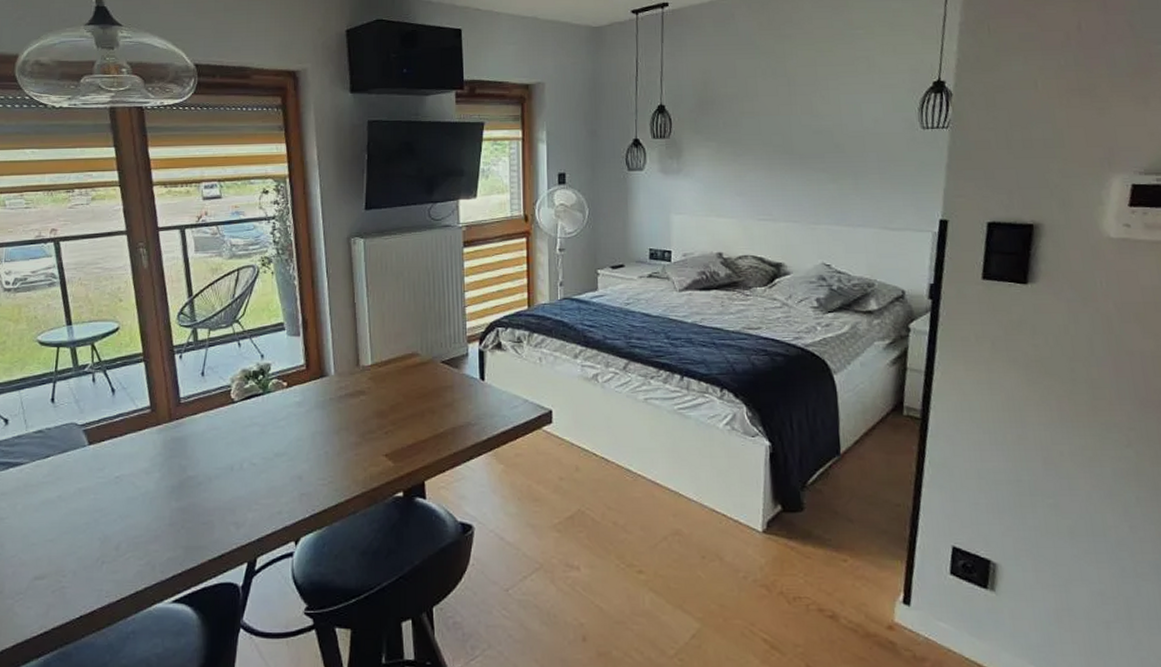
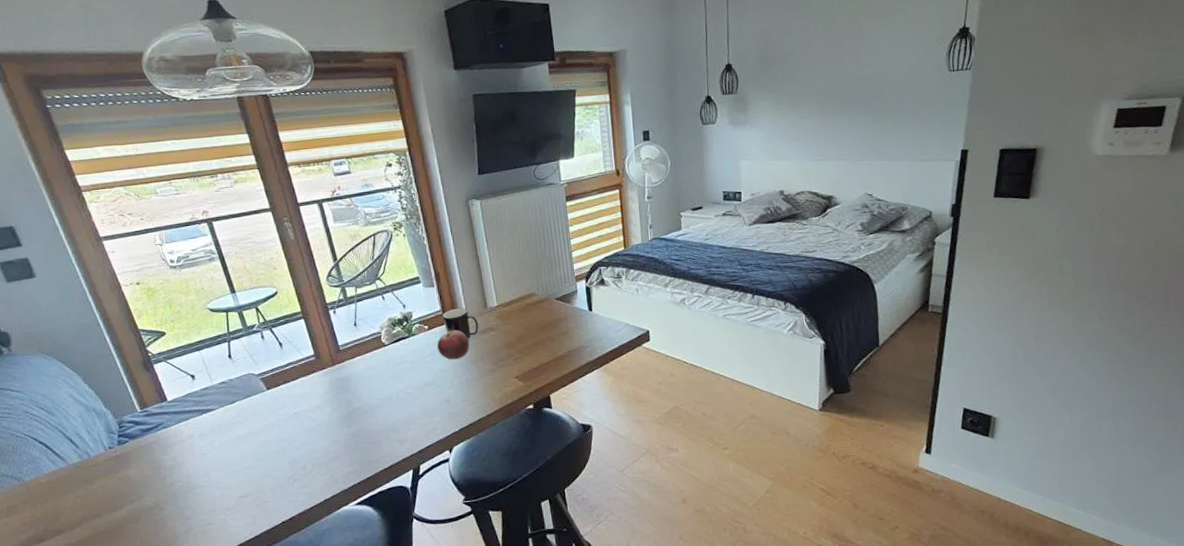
fruit: none [294,390,334,427] -> present [437,329,470,360]
mug: none [304,363,347,405] -> present [441,307,479,341]

